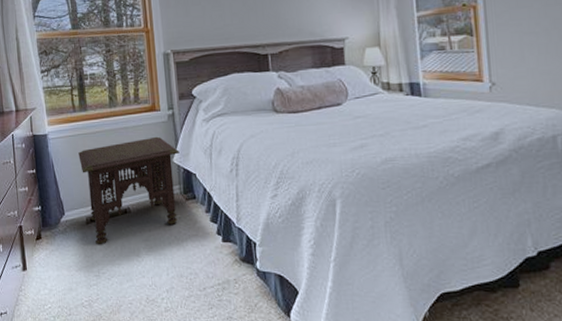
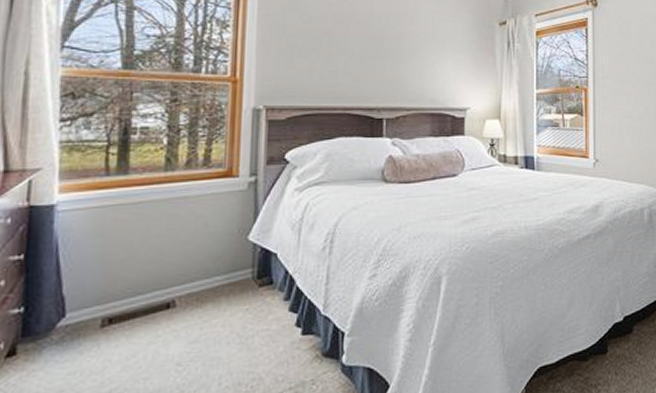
side table: present [78,136,180,245] -> none [103,208,259,356]

